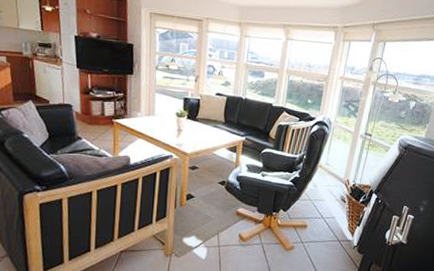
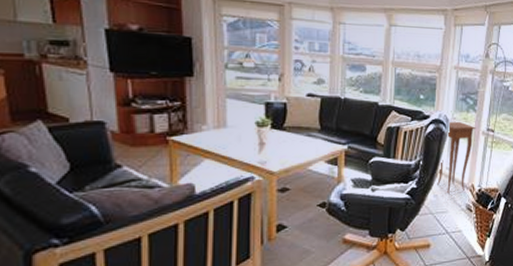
side table: none [317,125,355,184] -> present [437,122,476,193]

